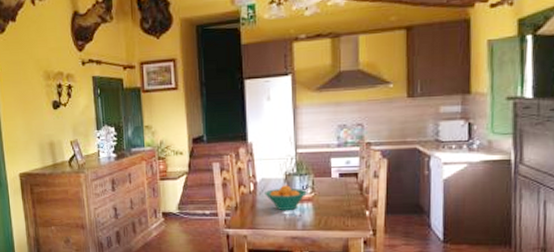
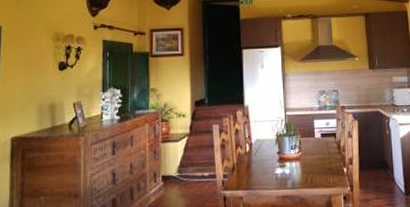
fruit bowl: present [265,185,307,210] -> none [259,145,295,170]

